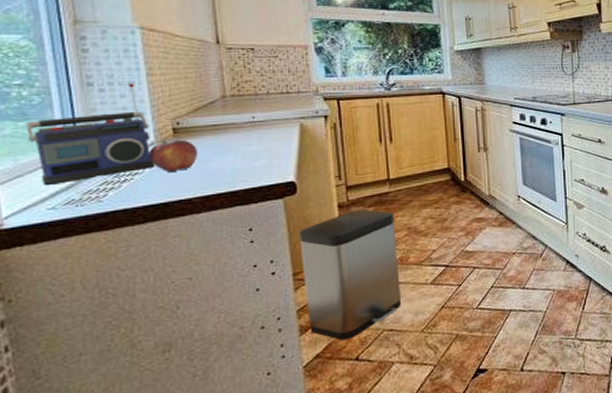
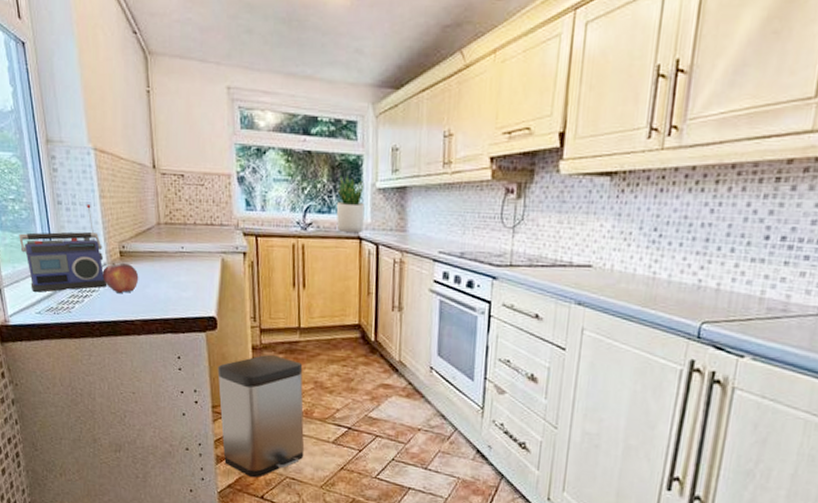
planter: none [418,40,445,90] -> present [336,174,365,233]

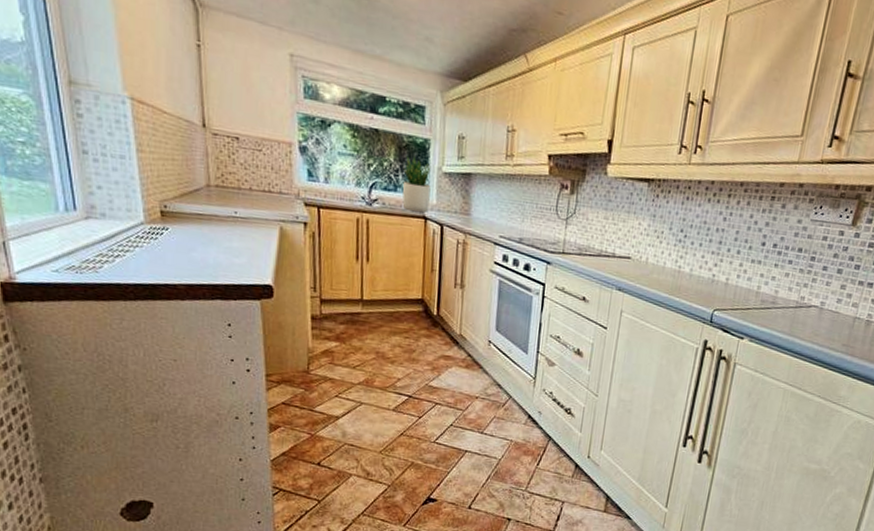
radio: present [19,205,107,292] -> none [30,157,145,249]
fruit: present [102,262,139,294] -> none [139,221,184,256]
pedal bin: present [217,354,305,477] -> none [273,324,365,445]

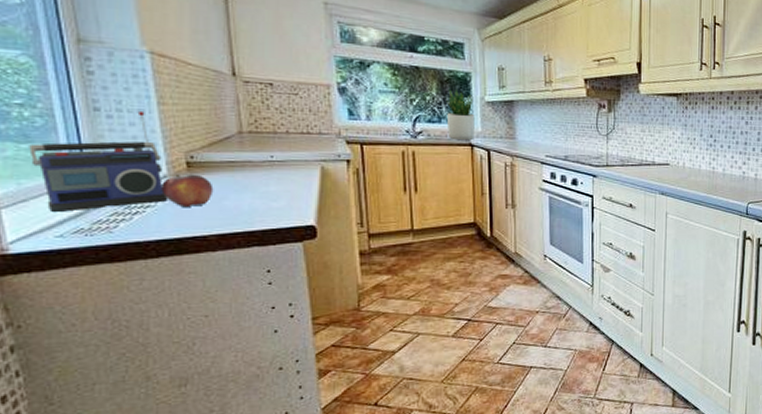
radio: none [30,157,145,249] -> present [29,112,169,212]
fruit: none [139,221,184,256] -> present [161,173,214,208]

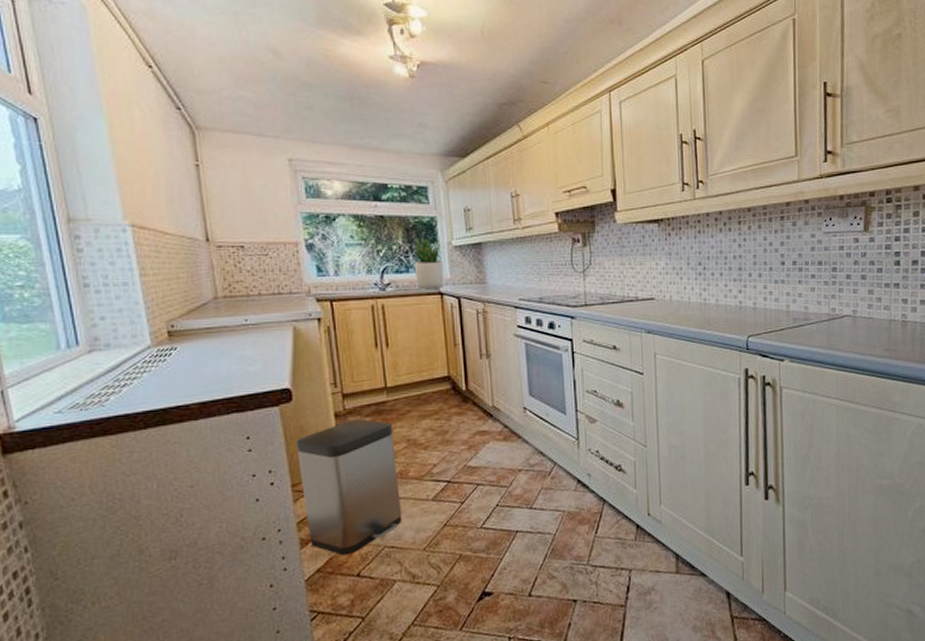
radio: present [29,112,169,212] -> none [29,285,153,388]
fruit: present [161,173,214,208] -> none [146,342,194,378]
pedal bin: none [318,258,423,385] -> present [296,418,403,555]

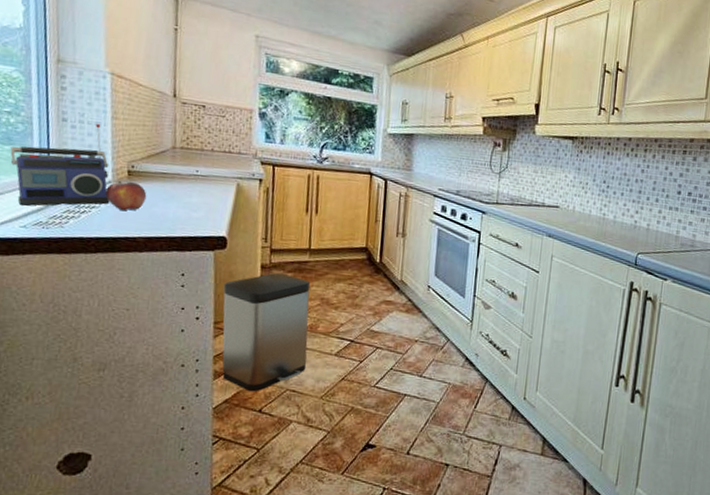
radio: none [29,285,153,388] -> present [10,124,110,206]
fruit: none [146,342,194,378] -> present [105,180,147,211]
planter: present [413,235,444,290] -> none [350,119,377,169]

